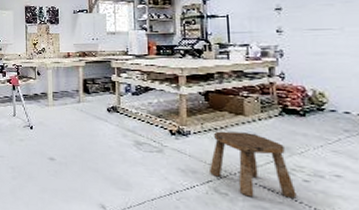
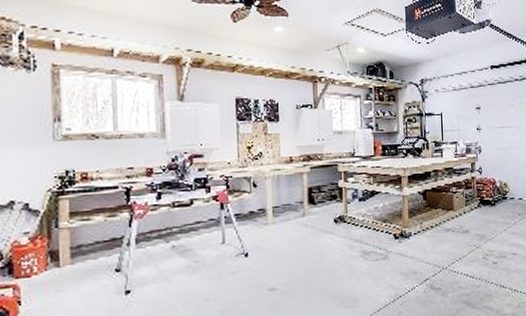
stool: present [210,131,297,199] -> none [427,226,489,287]

